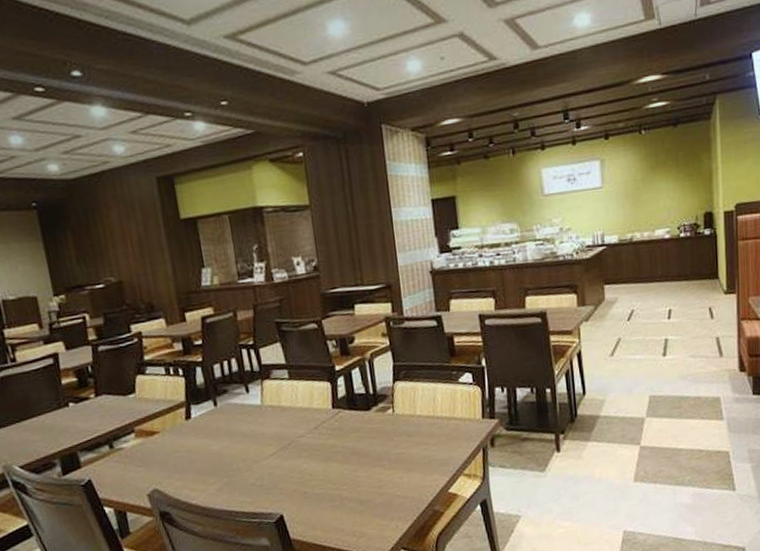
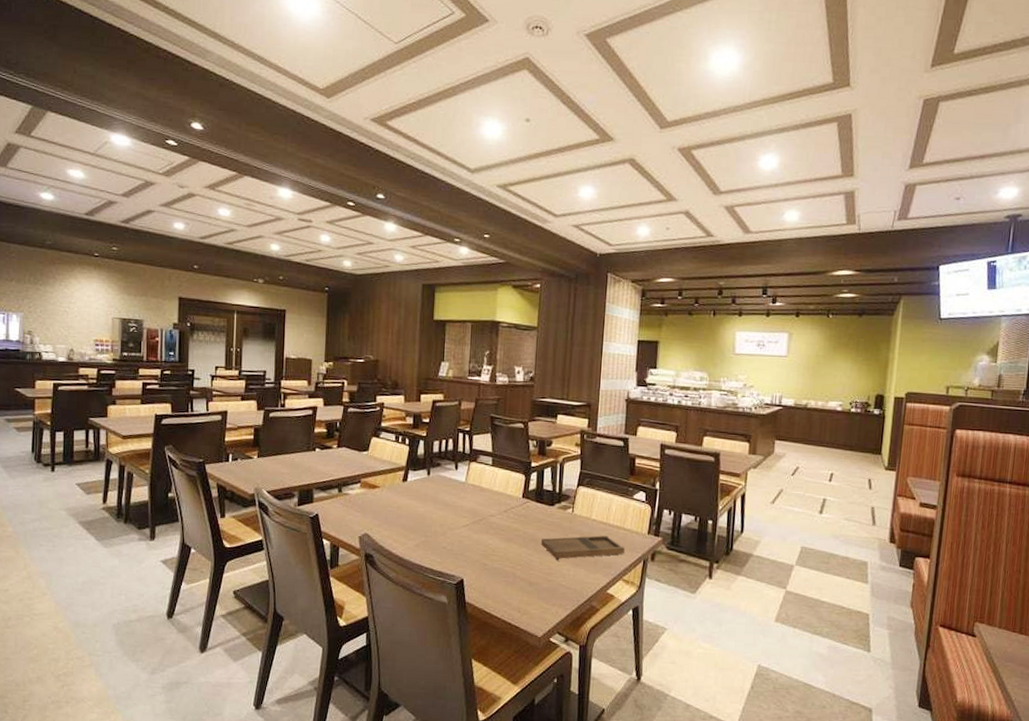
tray: none [363,429,460,471] -> present [540,535,625,561]

